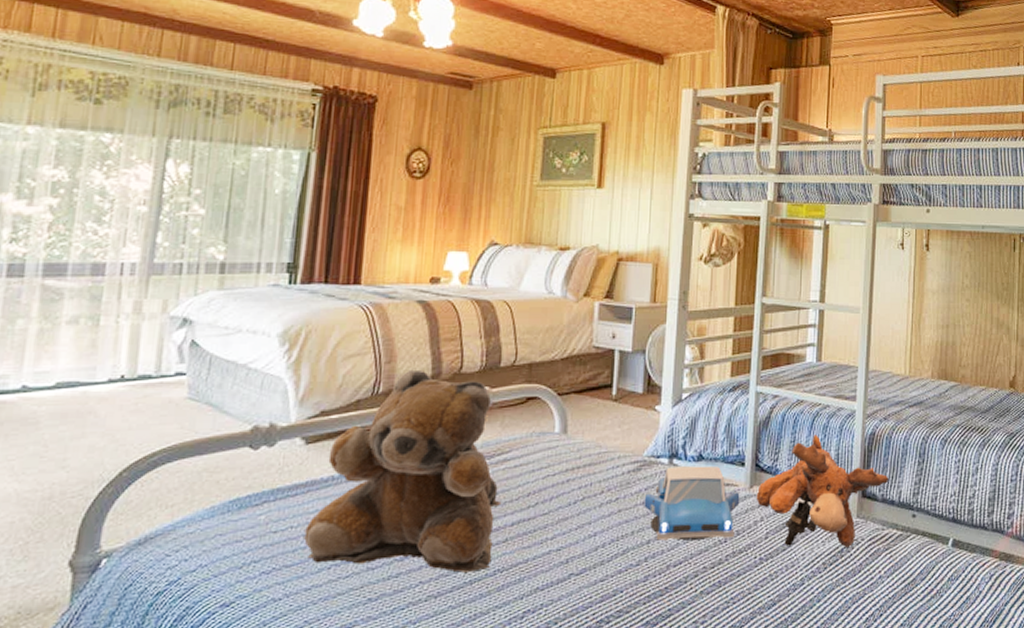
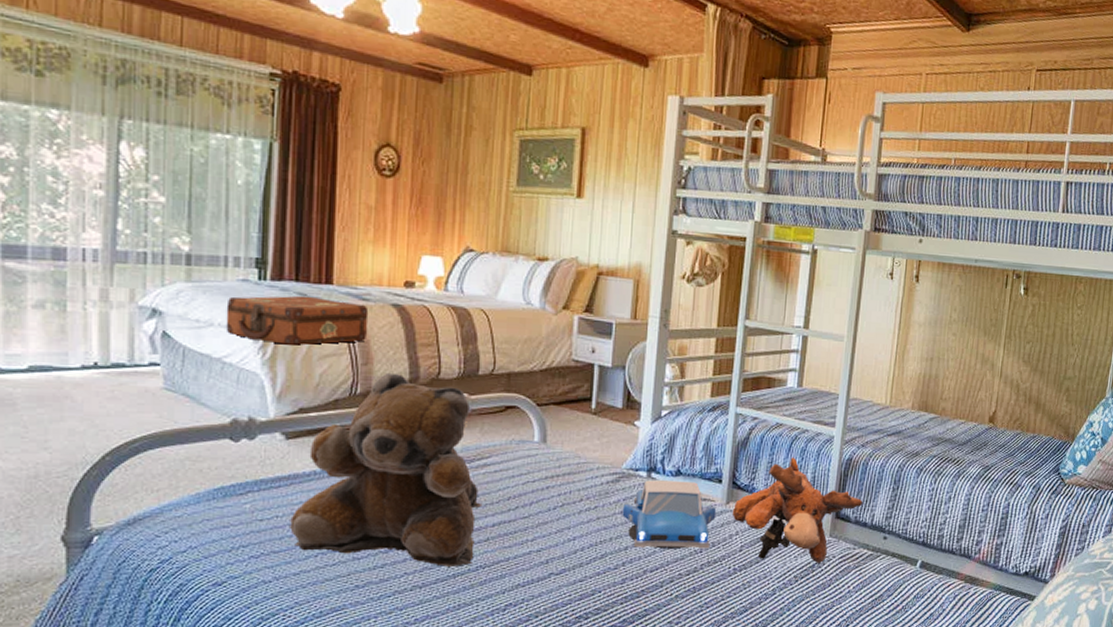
suitcase: none [253,297,395,348] -> present [226,295,369,347]

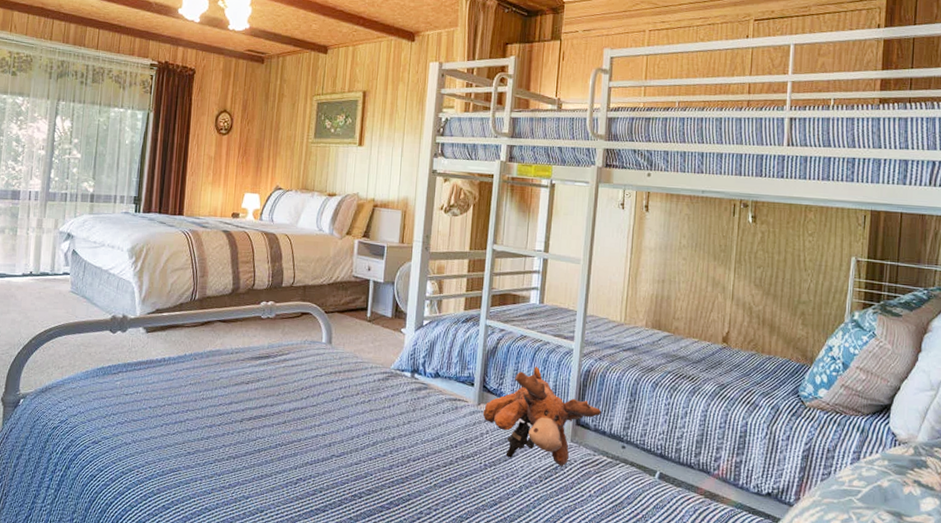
suitcase: present [226,295,369,347] -> none [112,224,207,262]
teddy bear: present [290,372,483,567] -> none [145,283,282,443]
toy car: present [618,480,717,549] -> none [387,380,469,445]

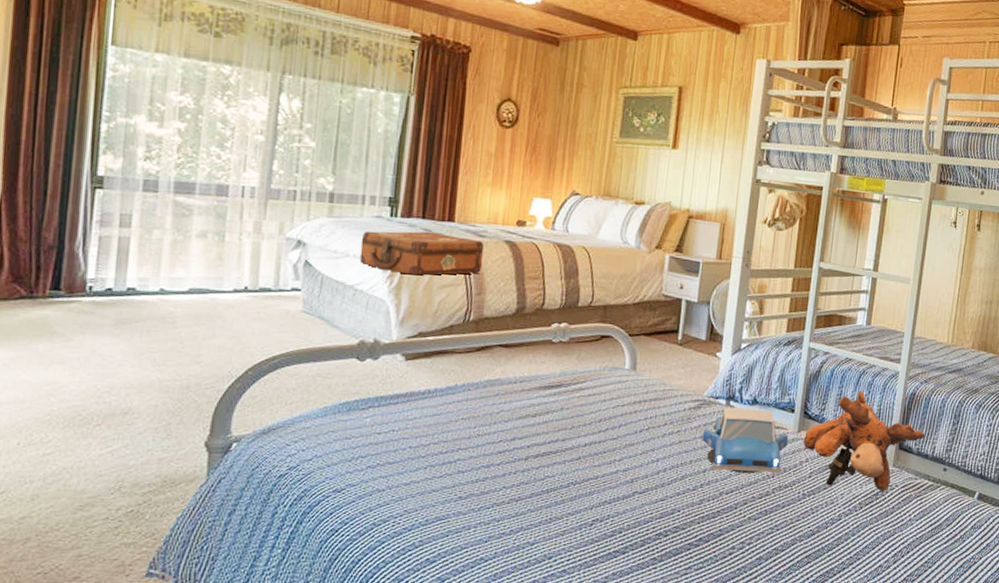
suitcase: none [112,224,207,262] -> present [359,231,485,277]
toy car: none [387,380,469,445] -> present [698,408,789,474]

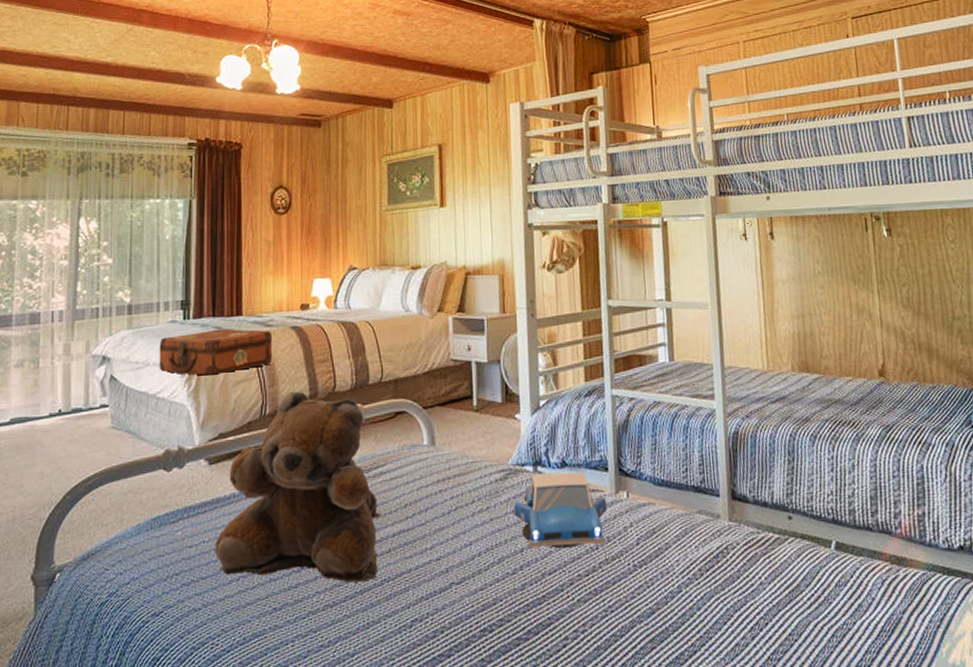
teddy bear: none [404,302,576,483] -> present [215,391,382,583]
stuffed animal: present [802,390,925,491] -> none [622,436,759,552]

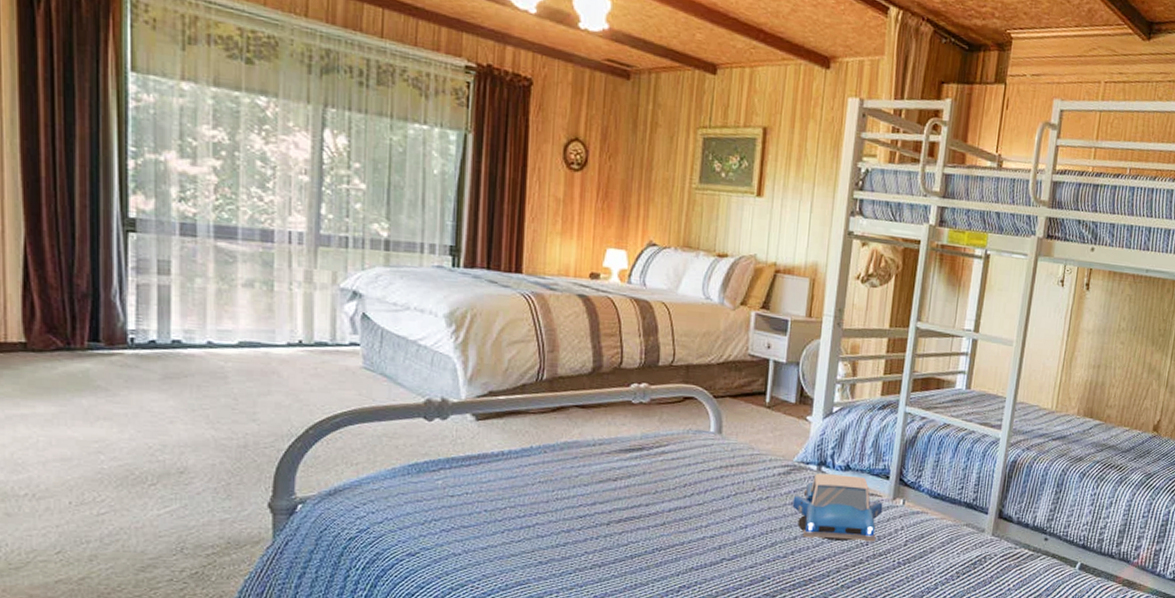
suitcase: present [159,328,273,377] -> none [421,282,556,332]
teddy bear: present [215,391,382,583] -> none [479,360,660,548]

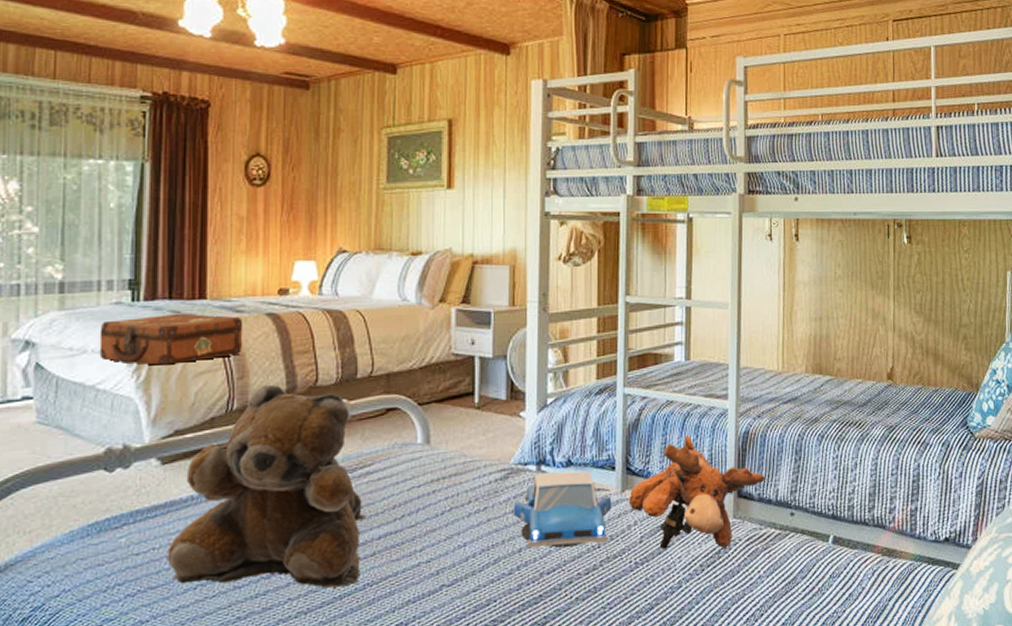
suitcase: none [421,282,556,332] -> present [99,313,243,367]
teddy bear: none [479,360,660,548] -> present [167,384,367,588]
stuffed animal: none [898,457,1026,561] -> present [628,435,765,550]

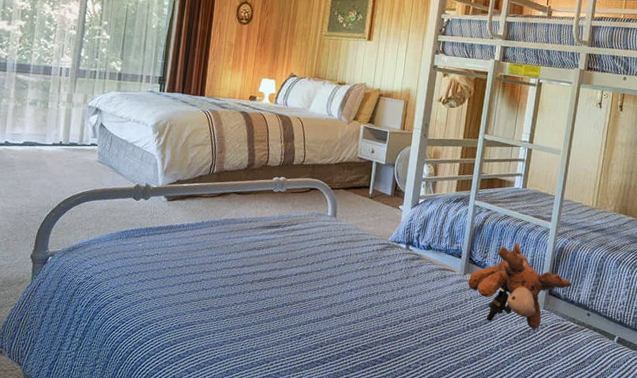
suitcase: present [99,313,243,367] -> none [137,102,226,138]
teddy bear: present [167,384,367,588] -> none [165,159,290,303]
toy car: present [510,471,612,549] -> none [383,251,456,309]

